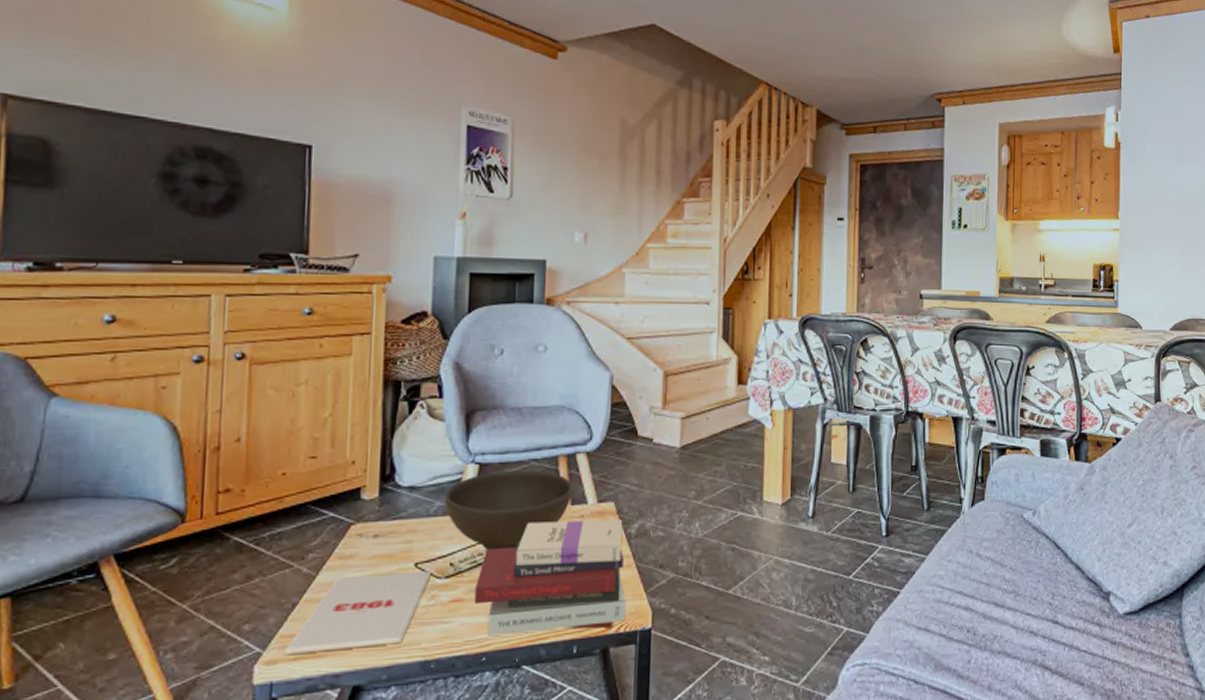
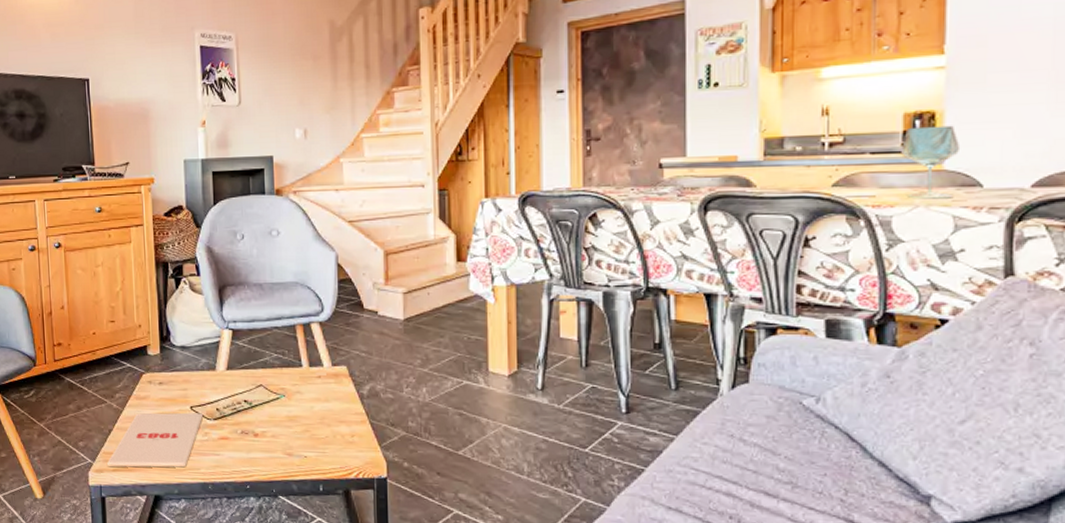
bowl: present [444,470,572,551] -> none [208,336,310,401]
books: present [473,519,626,636] -> none [236,379,363,473]
wine glass: none [1092,276,1129,337] -> present [901,125,961,199]

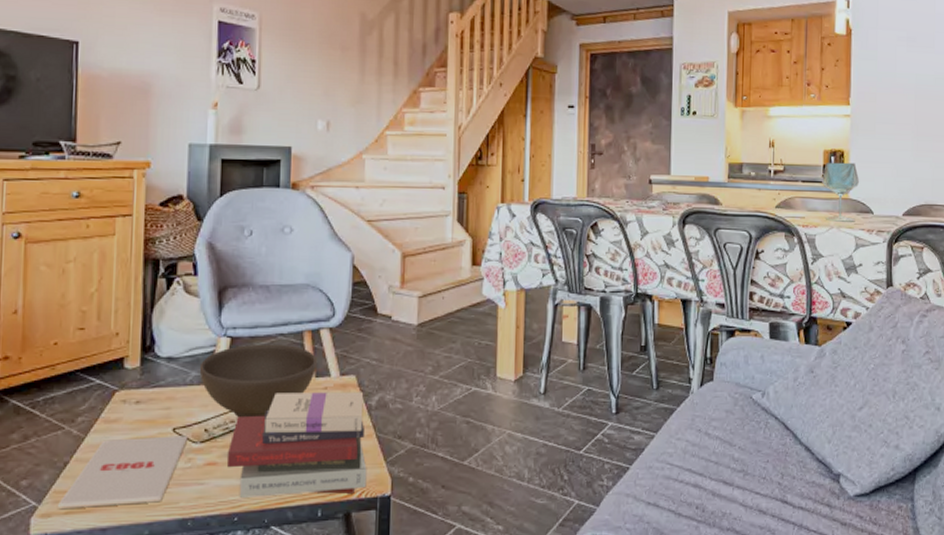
bowl: none [208,336,310,401] -> present [199,344,317,418]
books: none [236,379,363,473] -> present [226,392,367,498]

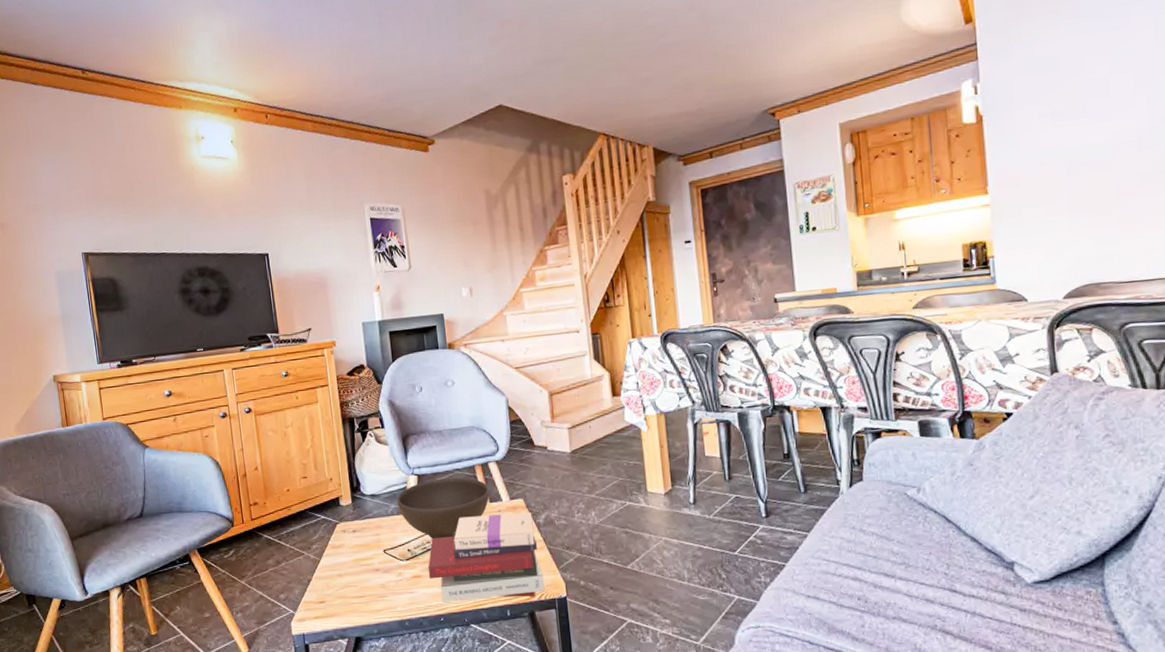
magazine: present [56,435,189,510] -> none [307,555,397,616]
wine glass: present [822,162,860,222] -> none [963,252,1008,315]

